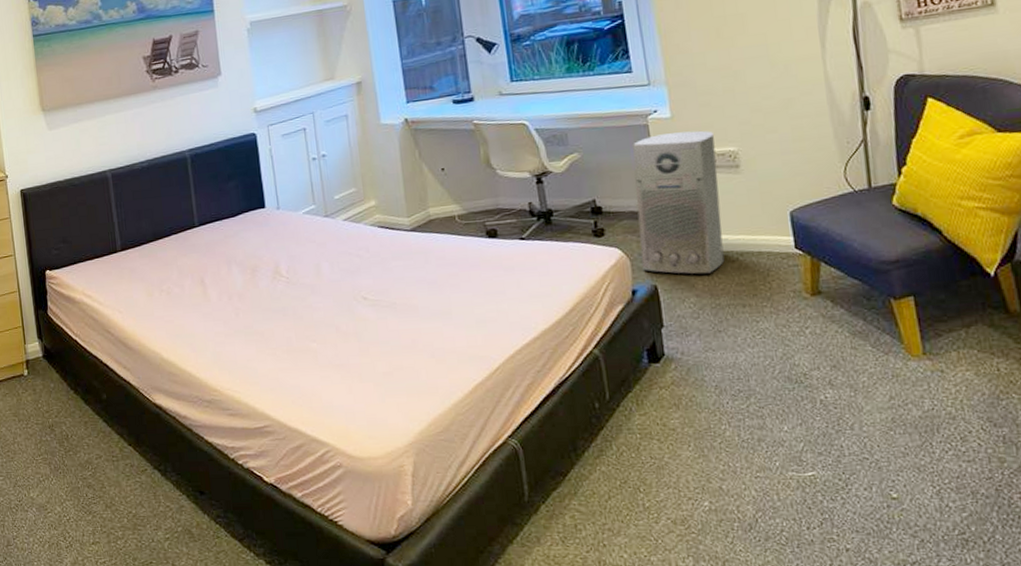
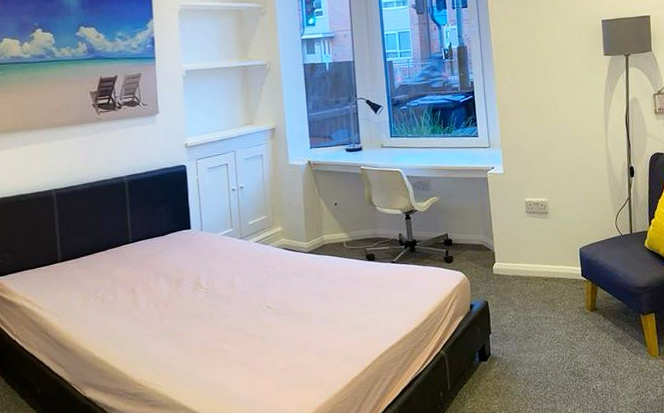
air purifier: present [633,130,725,274] -> none [476,184,535,294]

